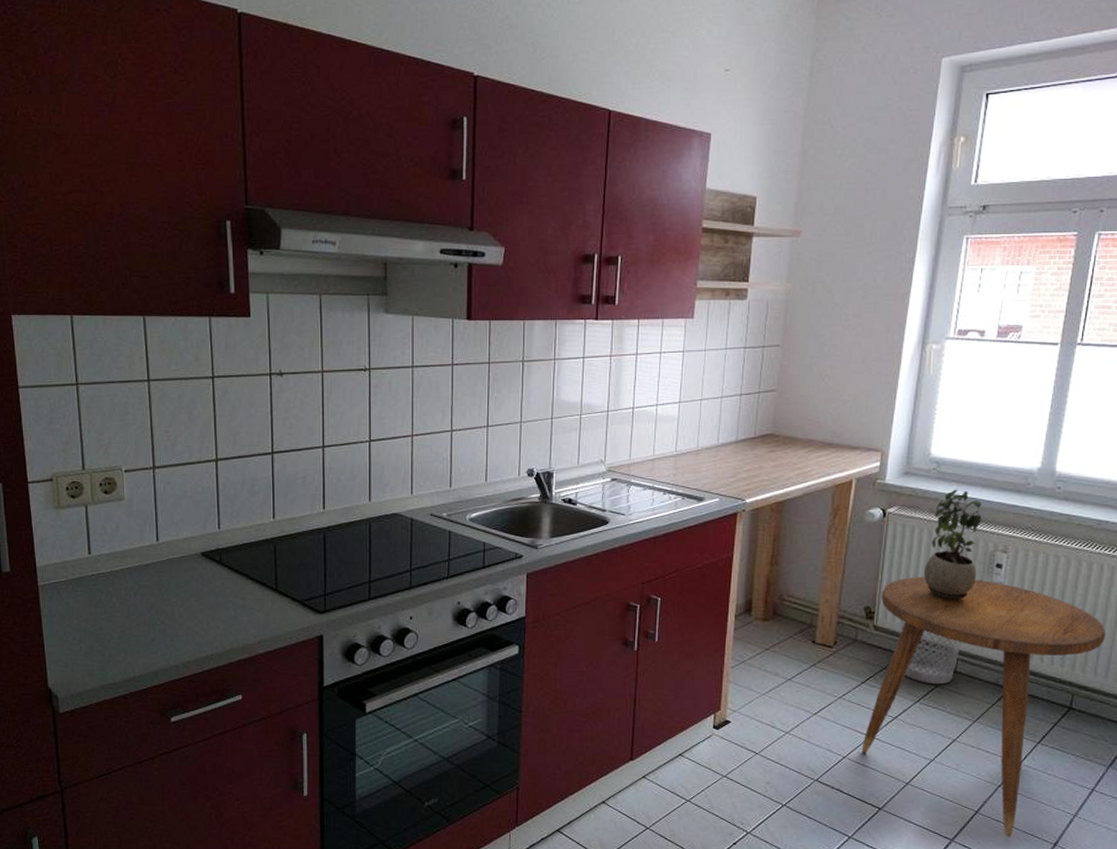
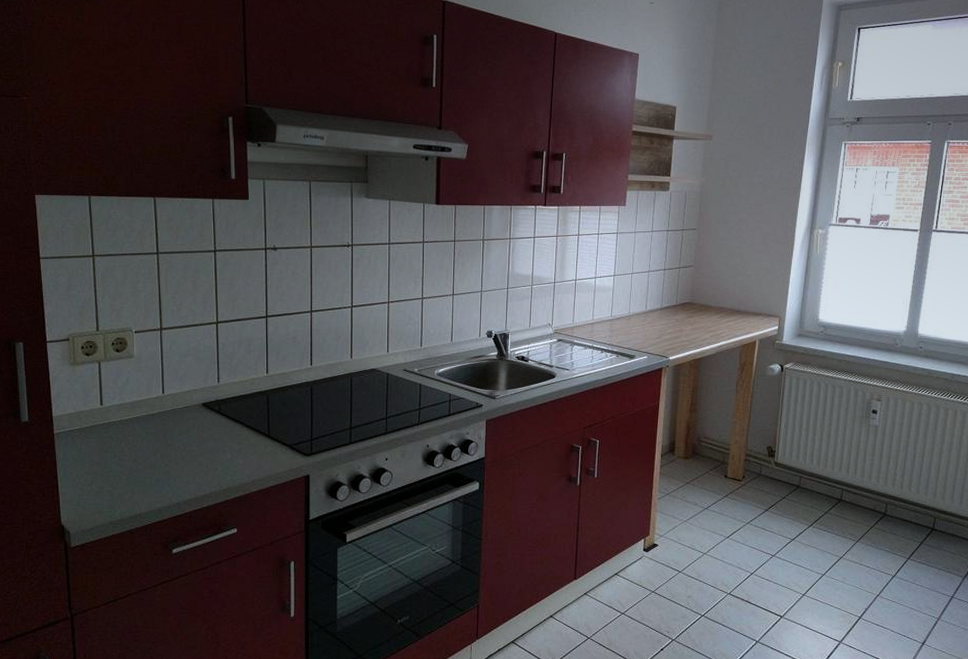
side table: present [861,576,1106,838] -> none [766,421,960,639]
wastebasket: present [900,619,961,685] -> none [796,457,845,511]
potted plant: present [924,489,982,600] -> none [815,348,860,440]

